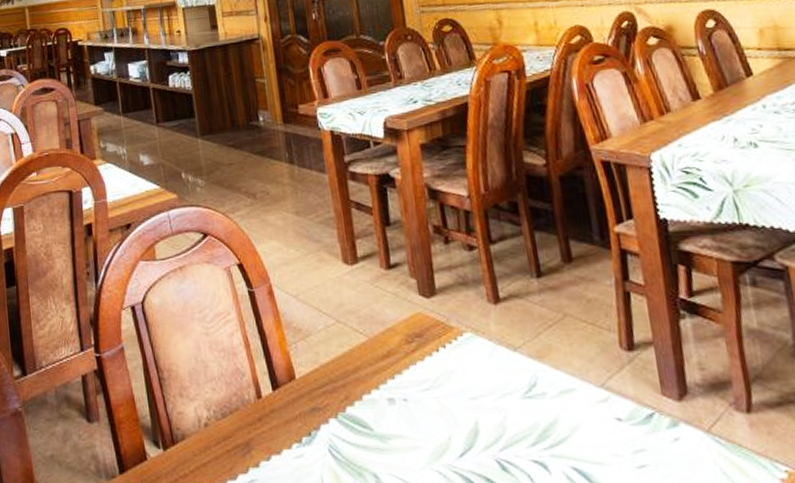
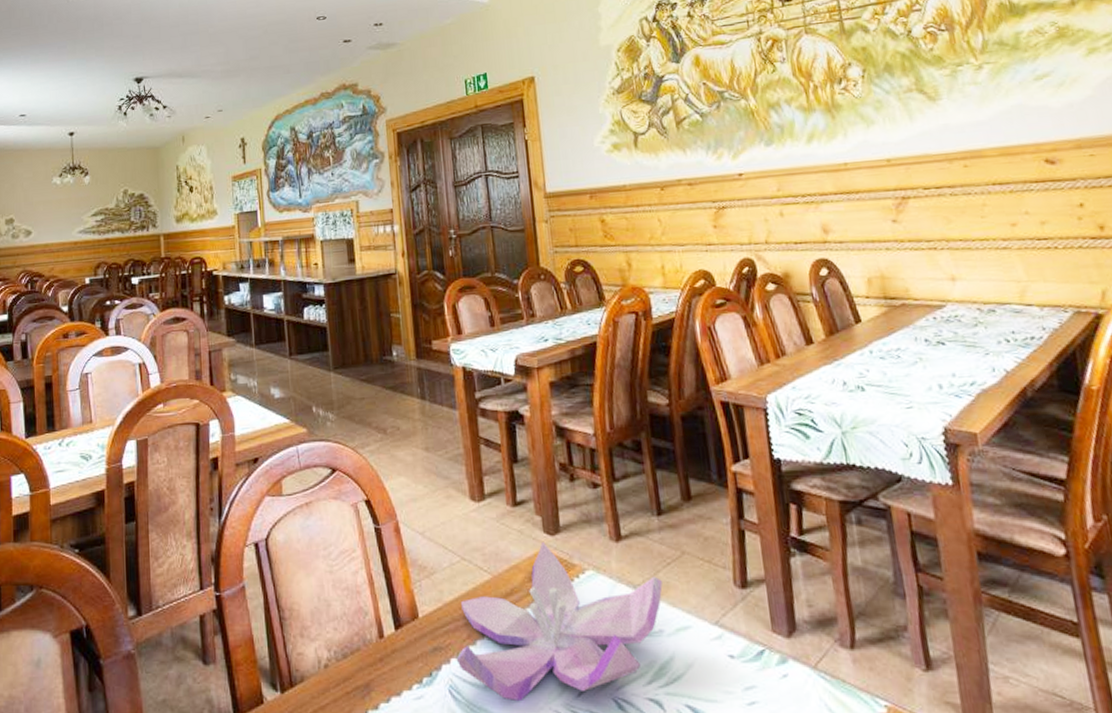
origami crane: none [335,305,544,460] -> present [456,542,663,701]

